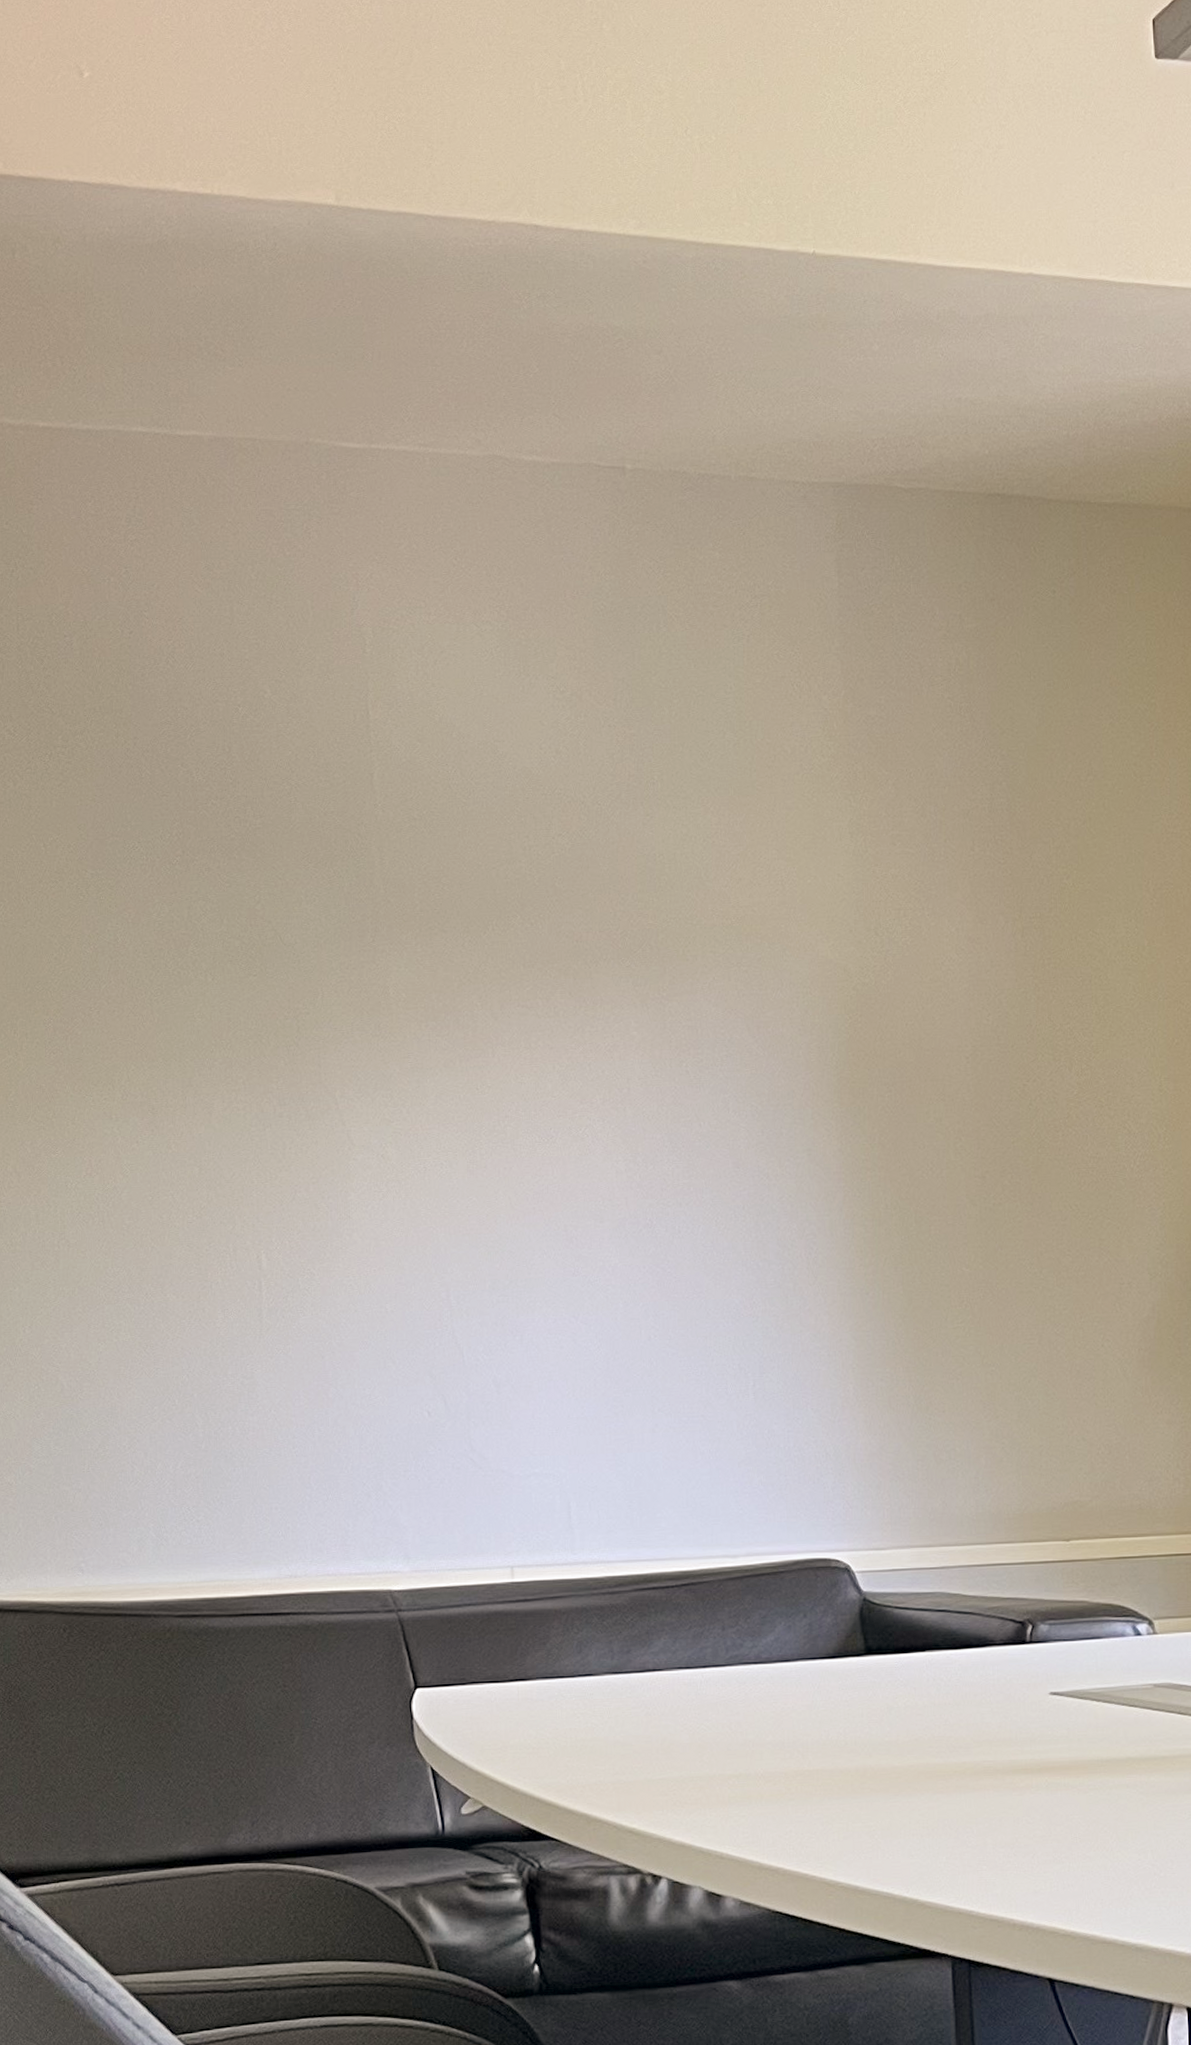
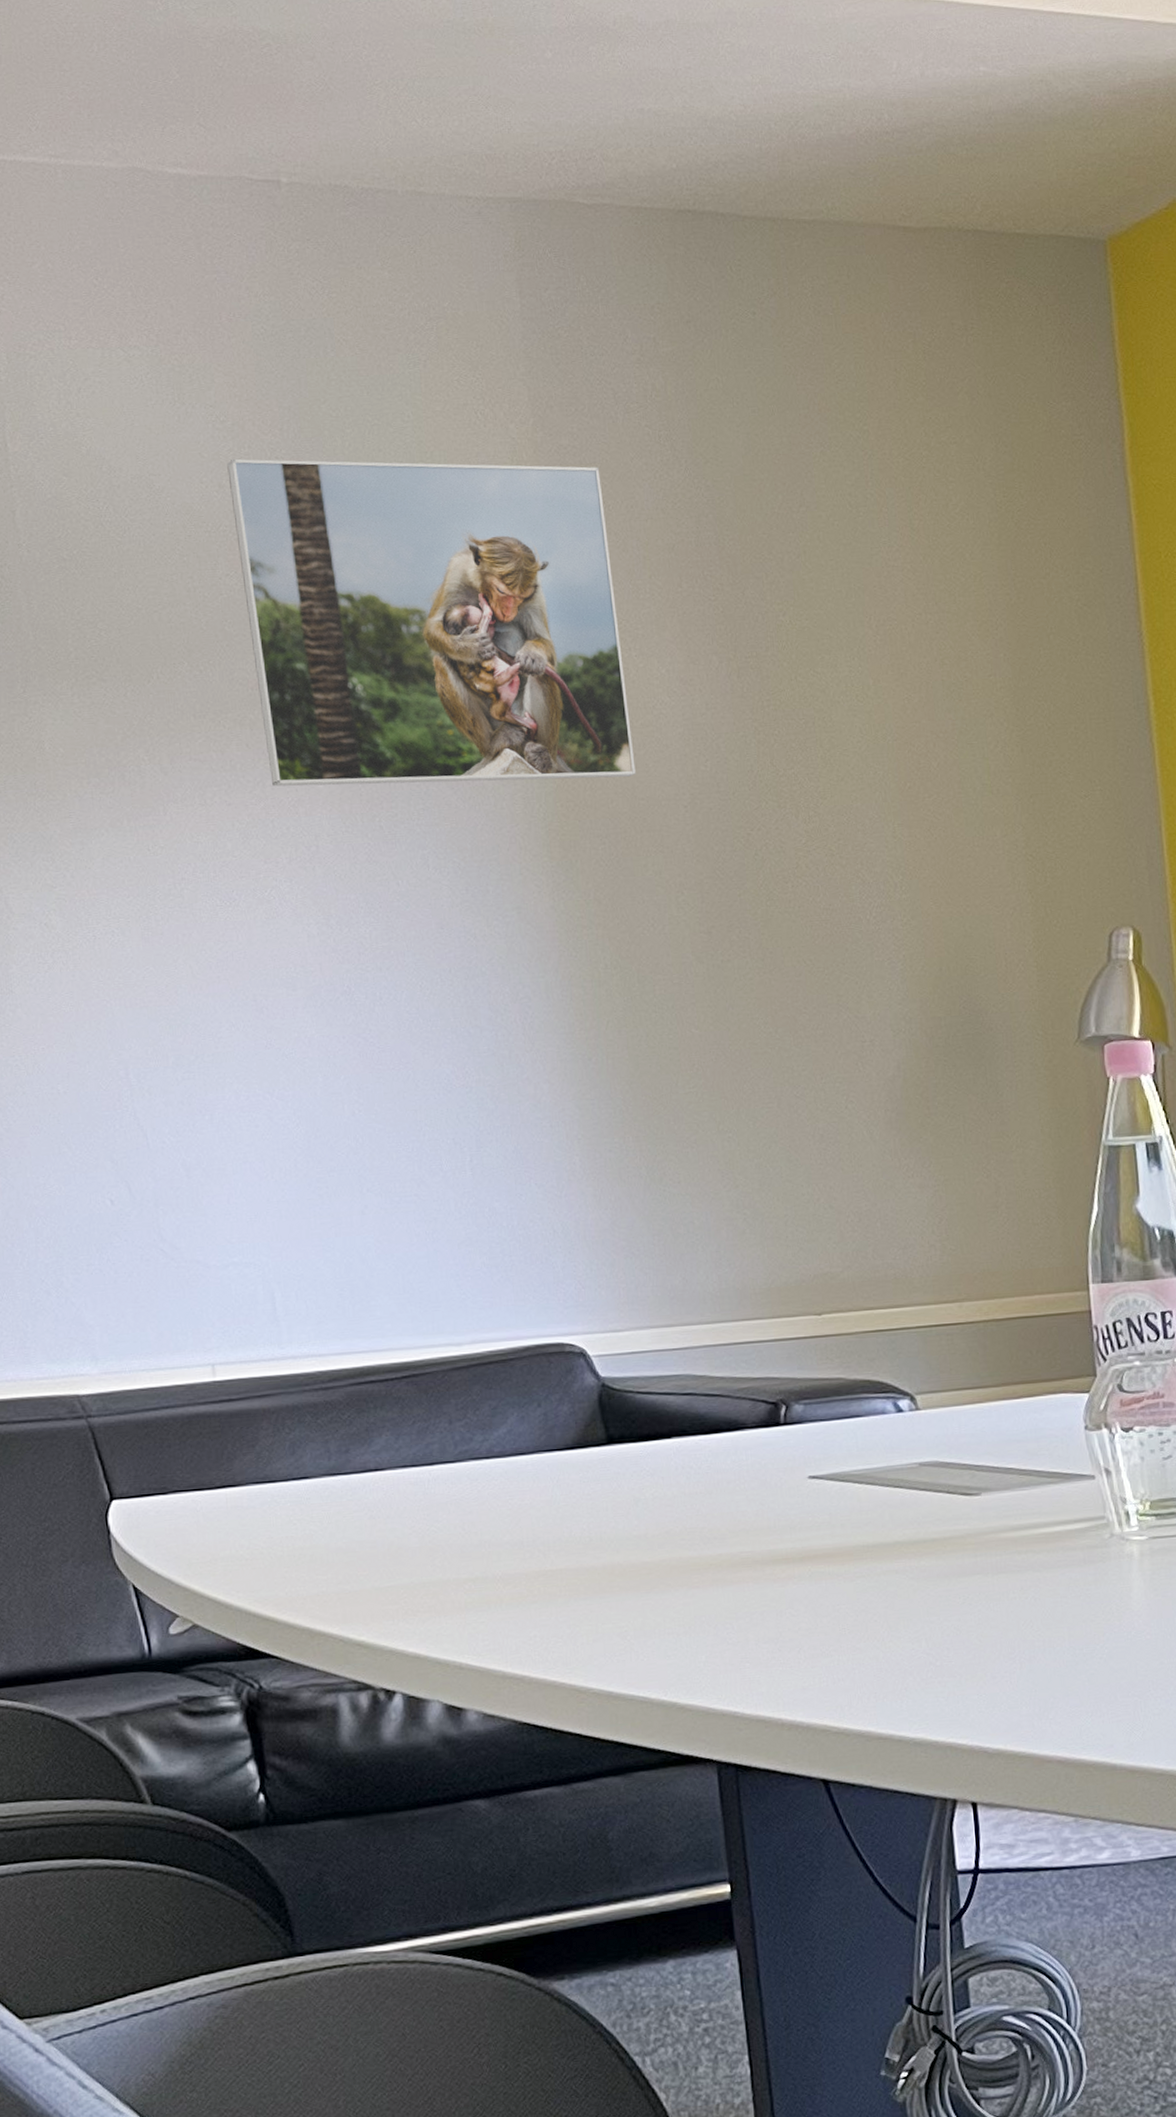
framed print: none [564,727,923,1032] -> present [227,459,636,787]

